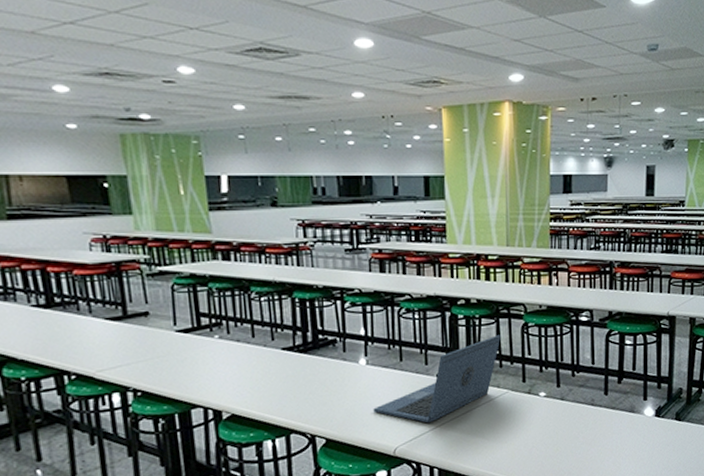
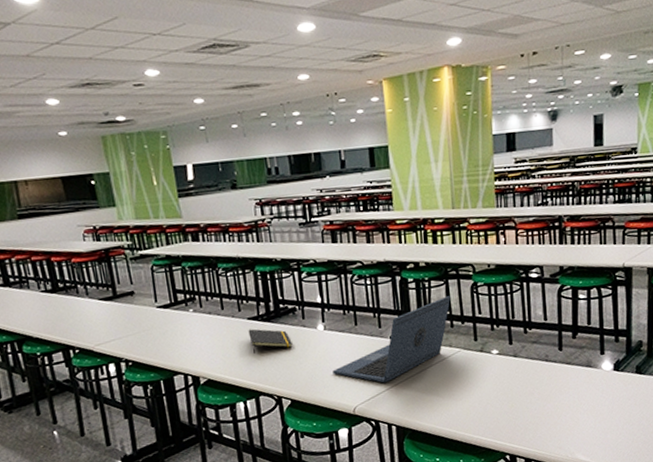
notepad: none [281,360,331,387] -> present [248,328,293,353]

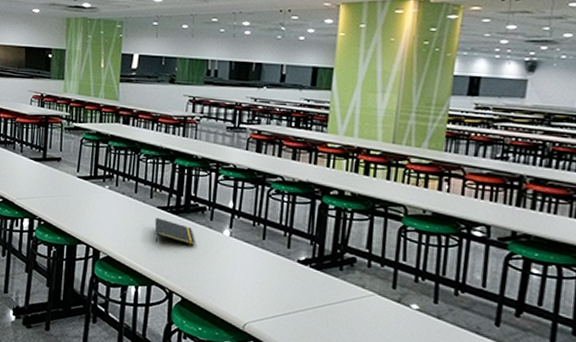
laptop: present [332,295,451,383] -> none [229,232,374,307]

